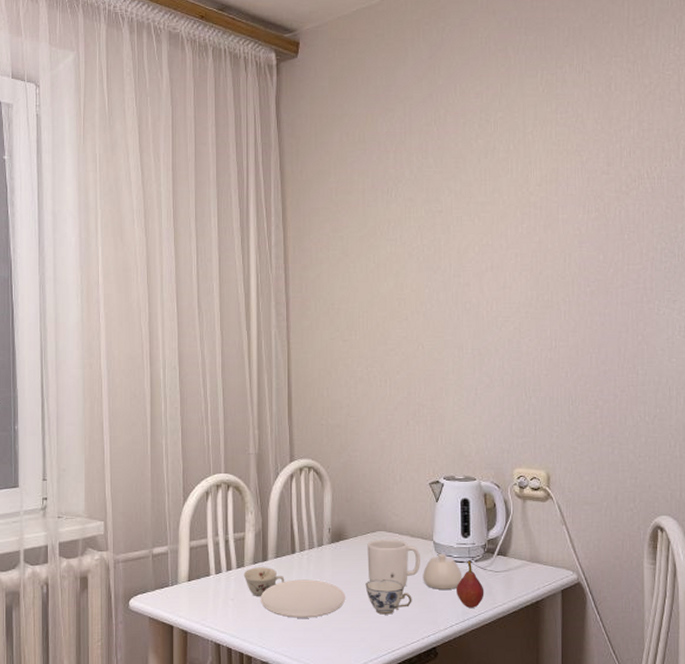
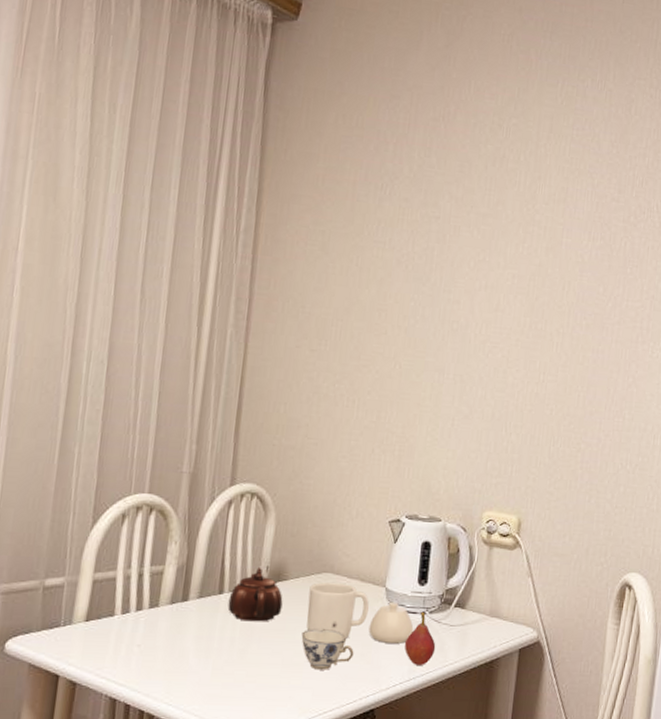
teacup: present [243,567,285,596] -> none [156,608,207,643]
plate: present [260,579,346,618] -> none [173,624,278,671]
teapot: none [300,529,346,576] -> present [227,566,283,622]

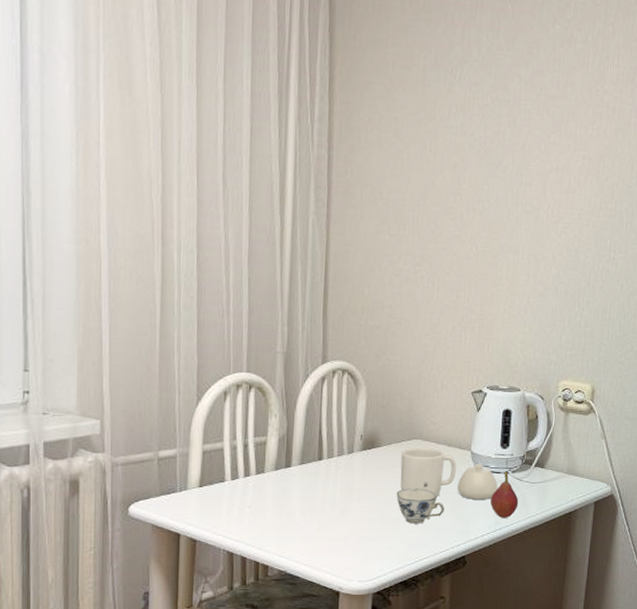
teapot: present [227,566,283,622] -> none [327,435,378,484]

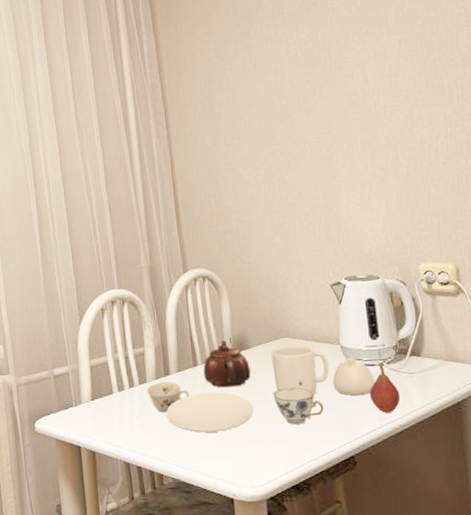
teacup: none [263,474,309,504] -> present [146,382,190,412]
plate: none [280,487,375,527] -> present [165,392,255,433]
teapot: none [327,435,378,484] -> present [203,339,251,388]

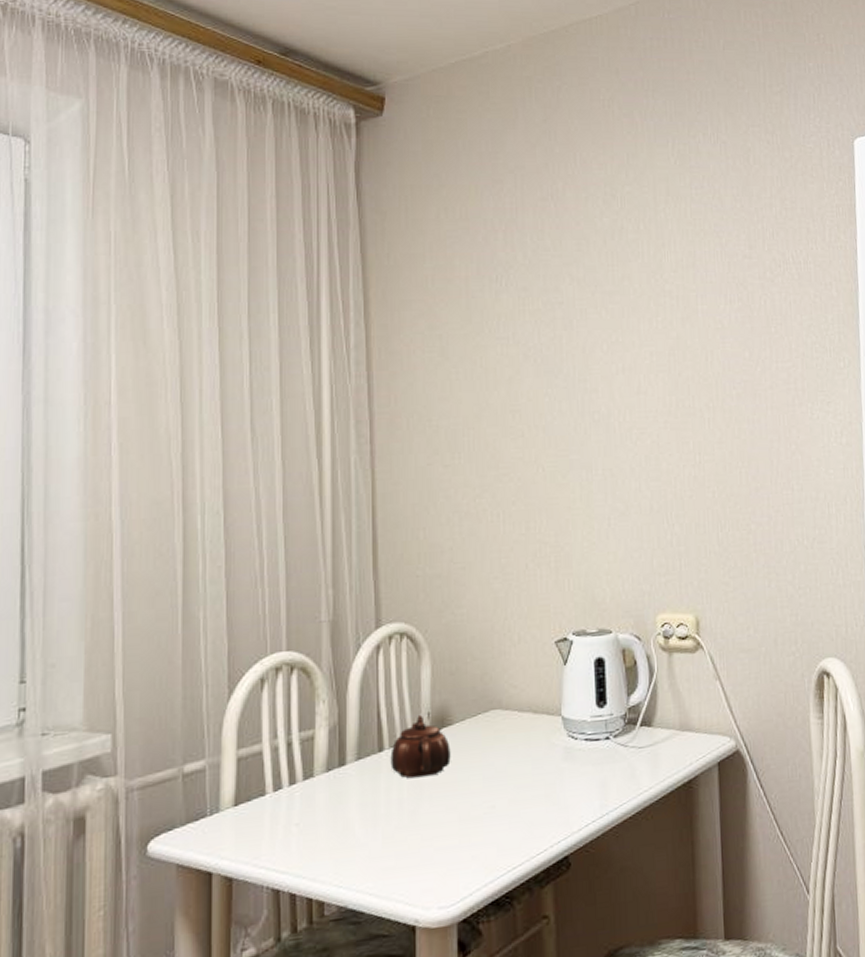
teacup: present [146,382,190,412] -> none [312,774,370,816]
plate: present [165,392,255,433] -> none [336,784,452,841]
mug: present [271,346,329,395] -> none [478,719,546,781]
teacup: present [273,387,324,425] -> none [476,772,537,821]
sugar bowl: present [332,357,375,395] -> none [549,730,599,779]
fruit: present [369,363,401,413] -> none [591,736,626,799]

